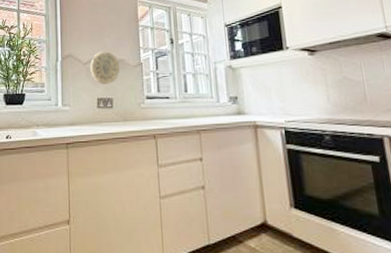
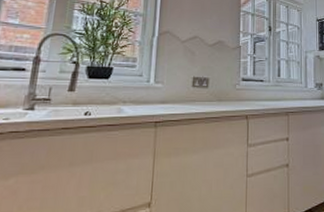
decorative plate: present [90,51,120,84] -> none [188,32,218,64]

